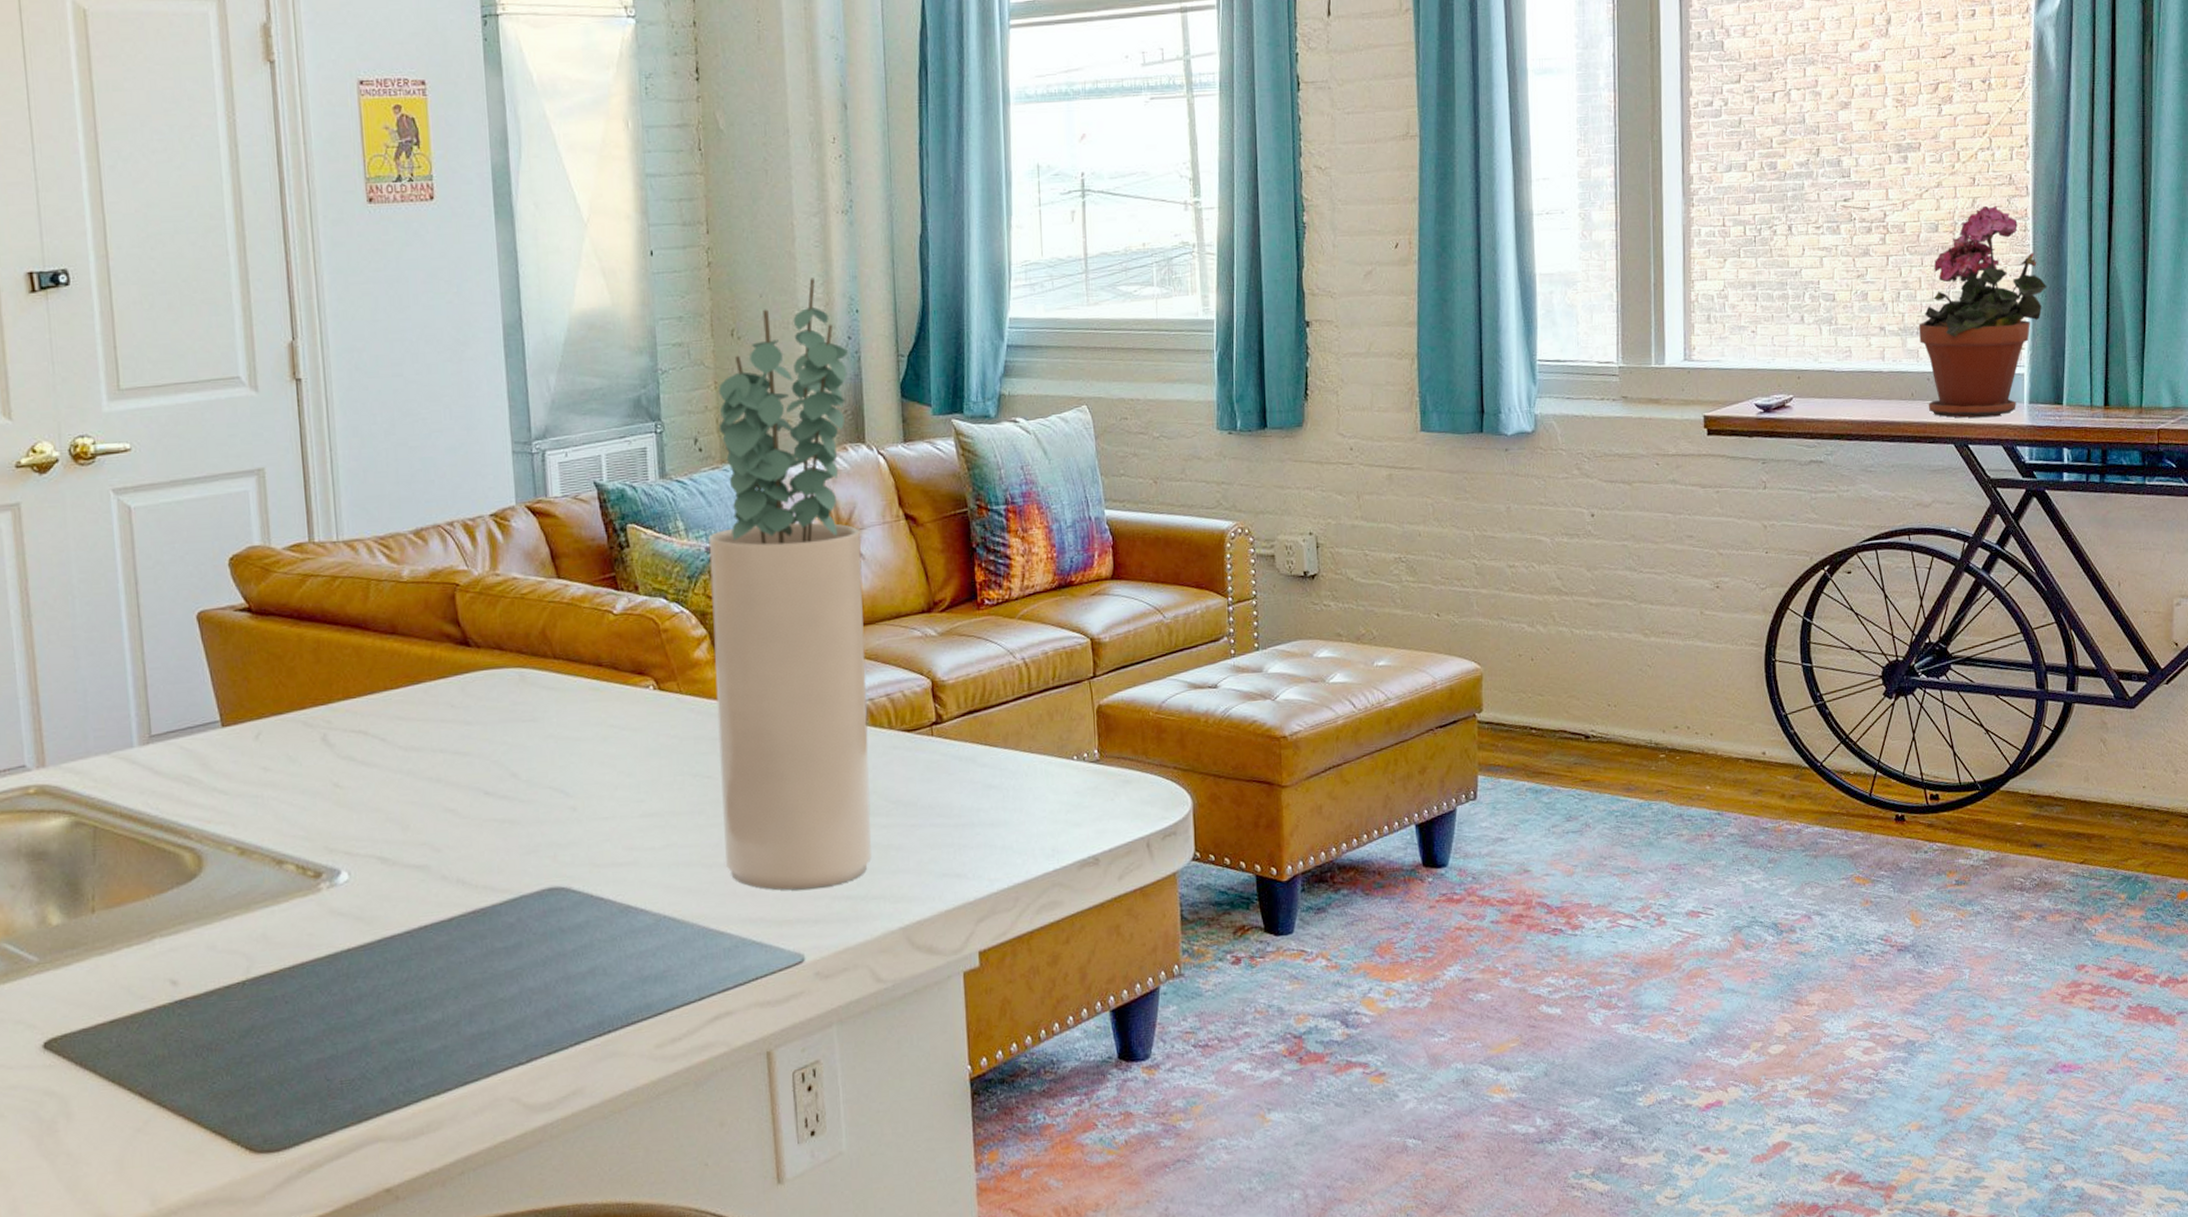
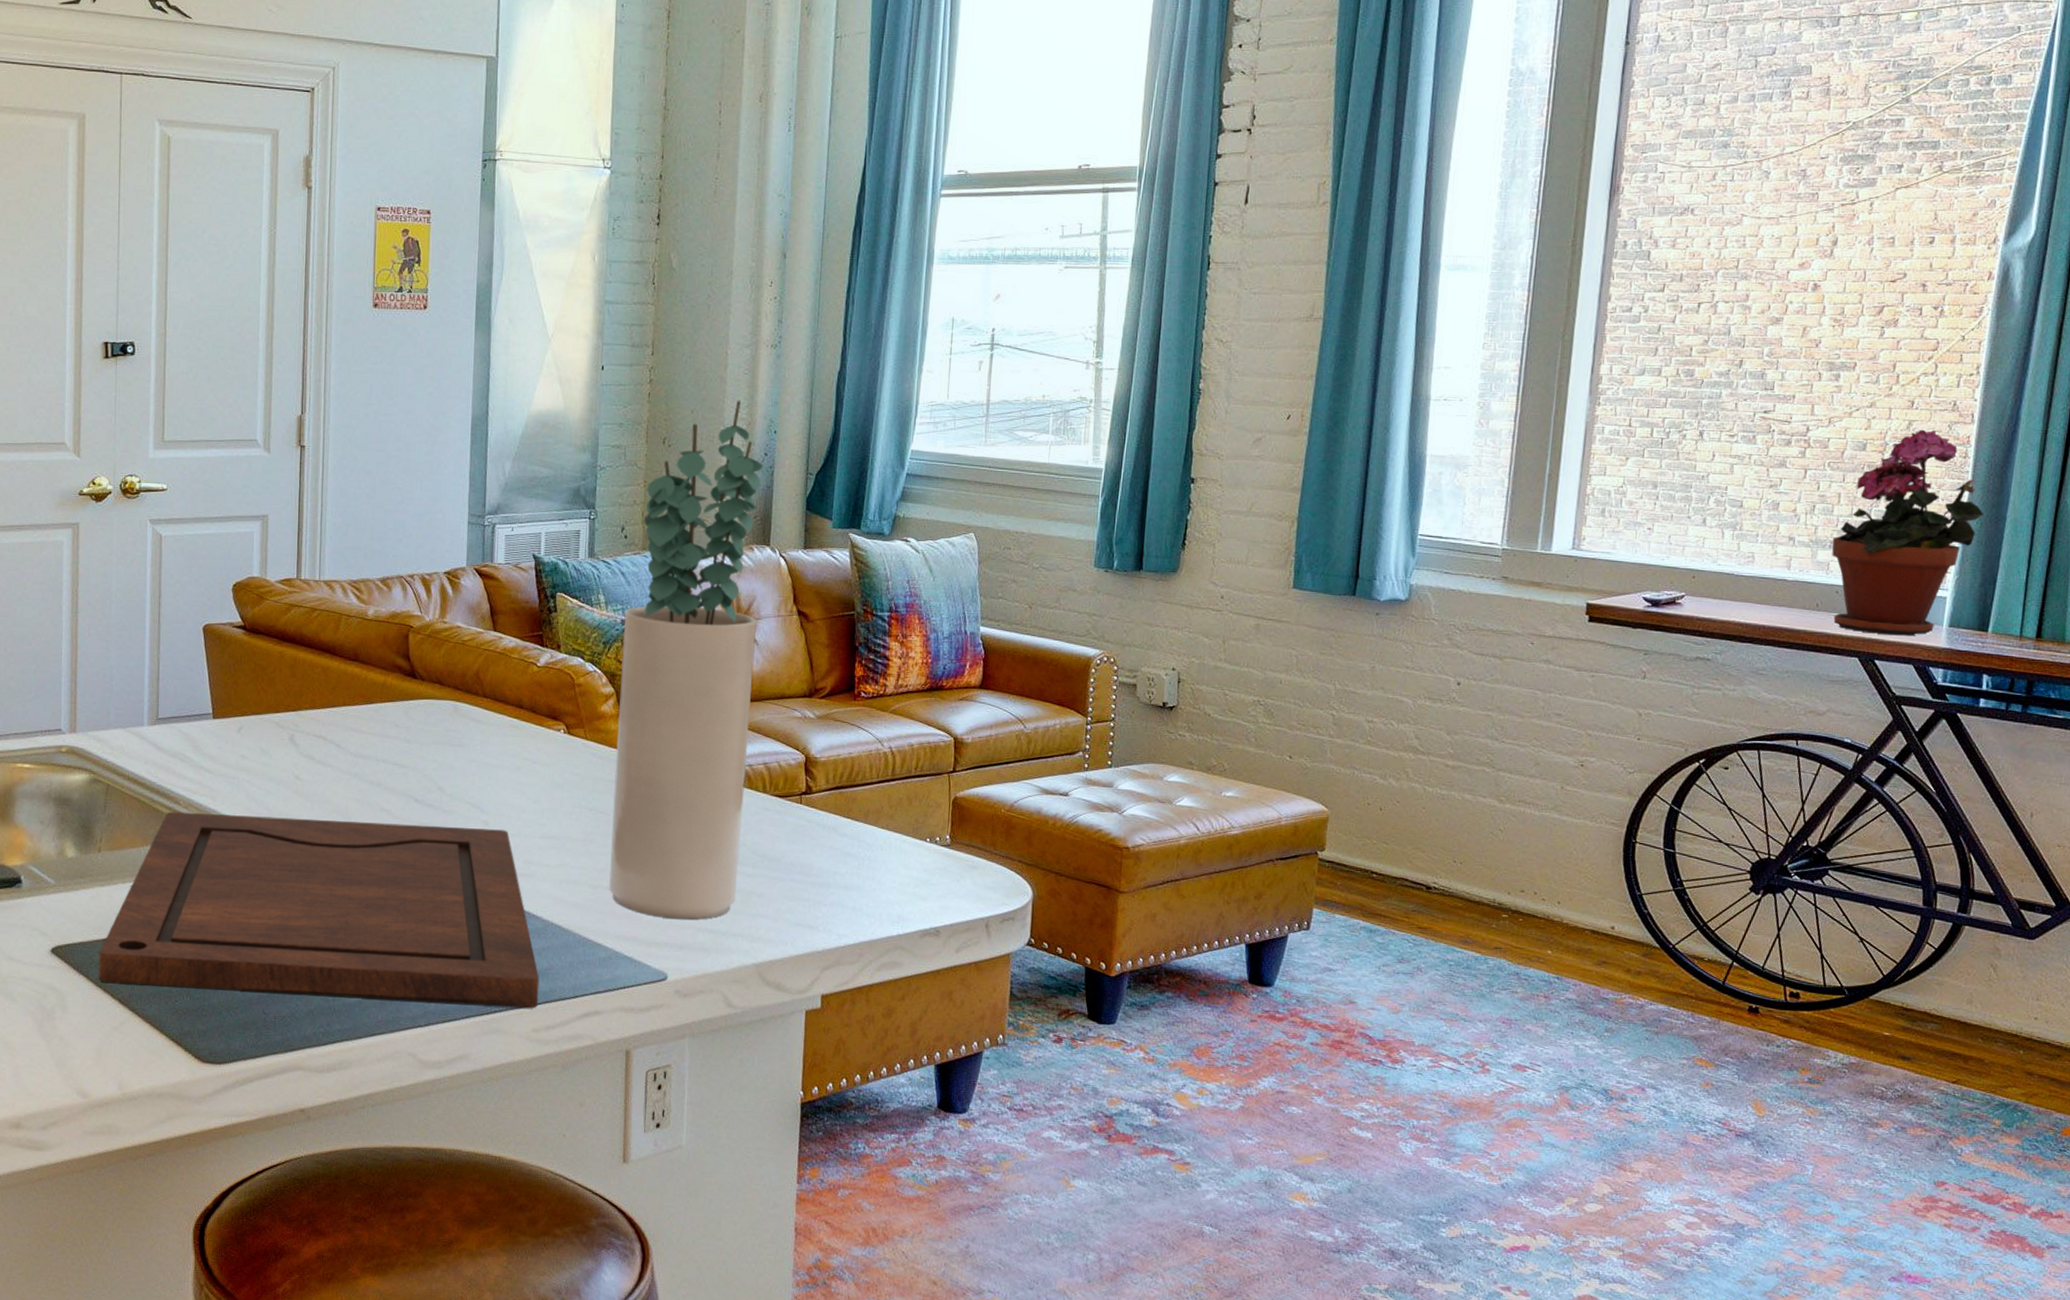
cutting board: none [106,813,659,1075] -> present [98,811,540,1008]

